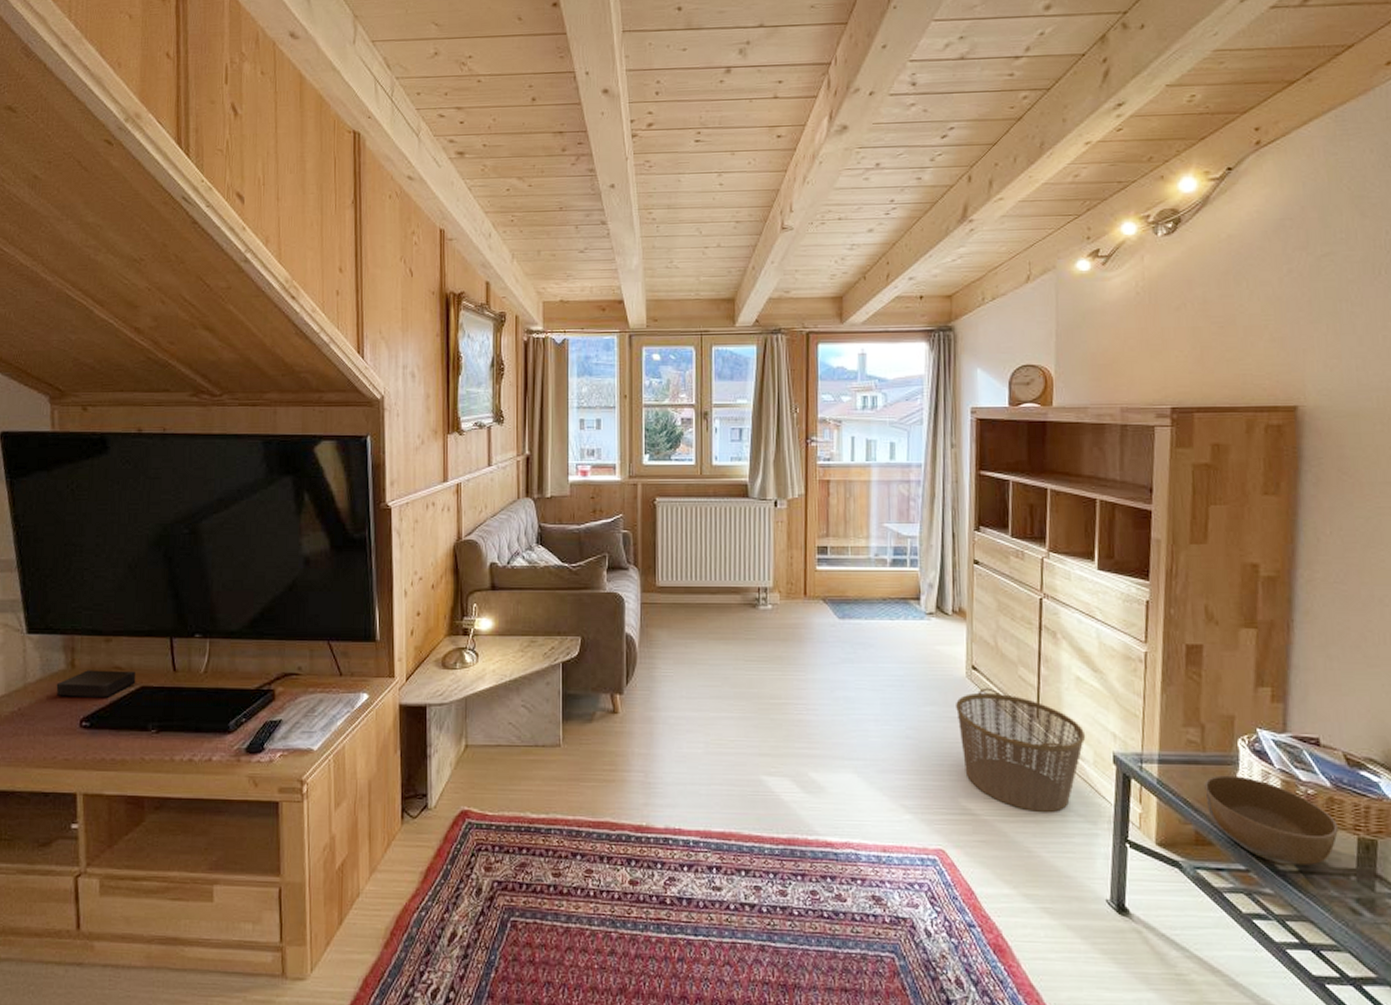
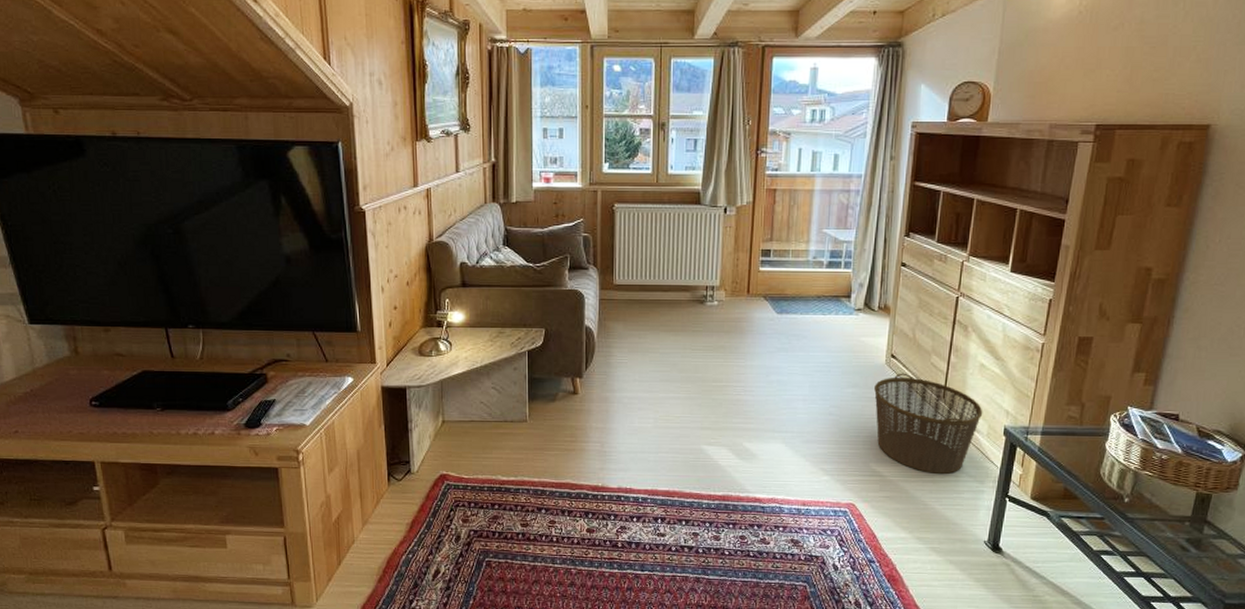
game console: present [56,670,136,698] -> none [63,356,138,381]
bowl: present [1203,775,1339,866] -> none [1076,444,1183,514]

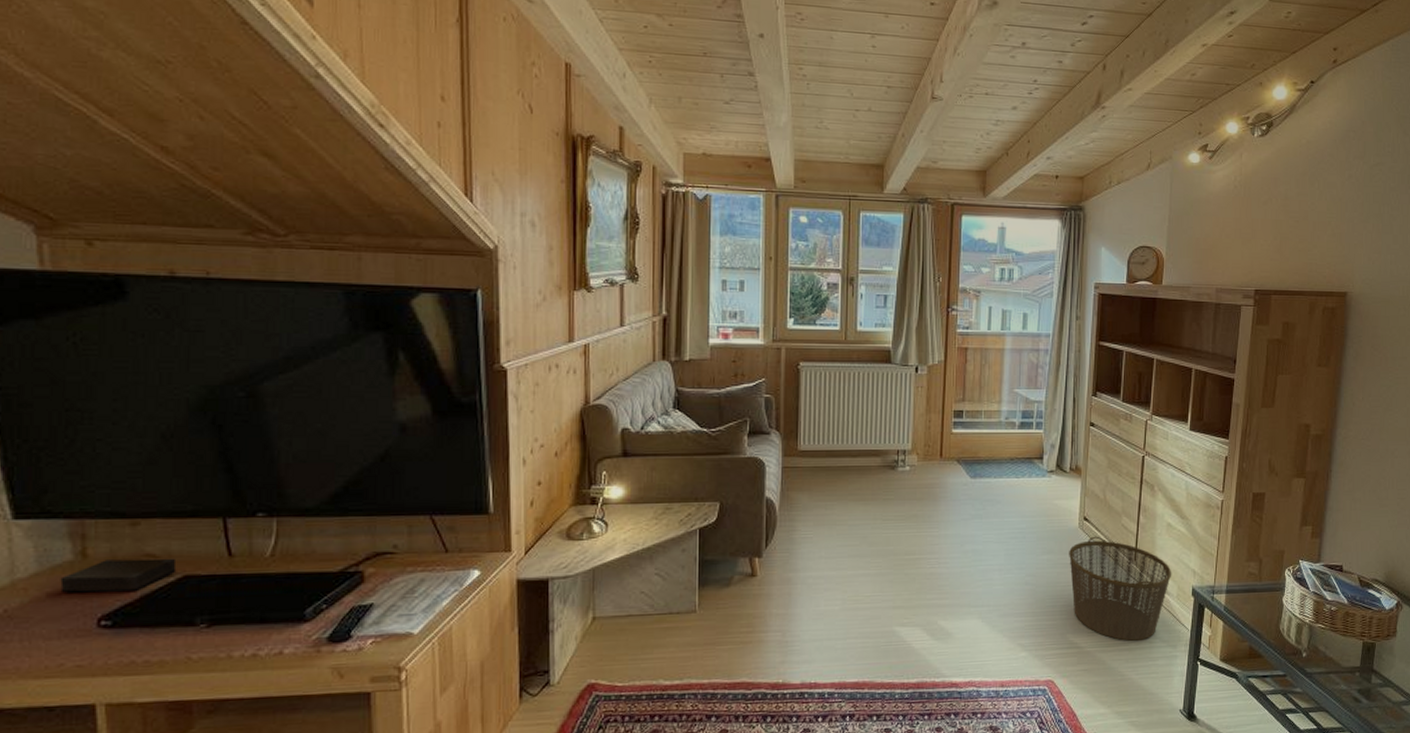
game console: none [63,356,138,381] -> present [60,558,177,593]

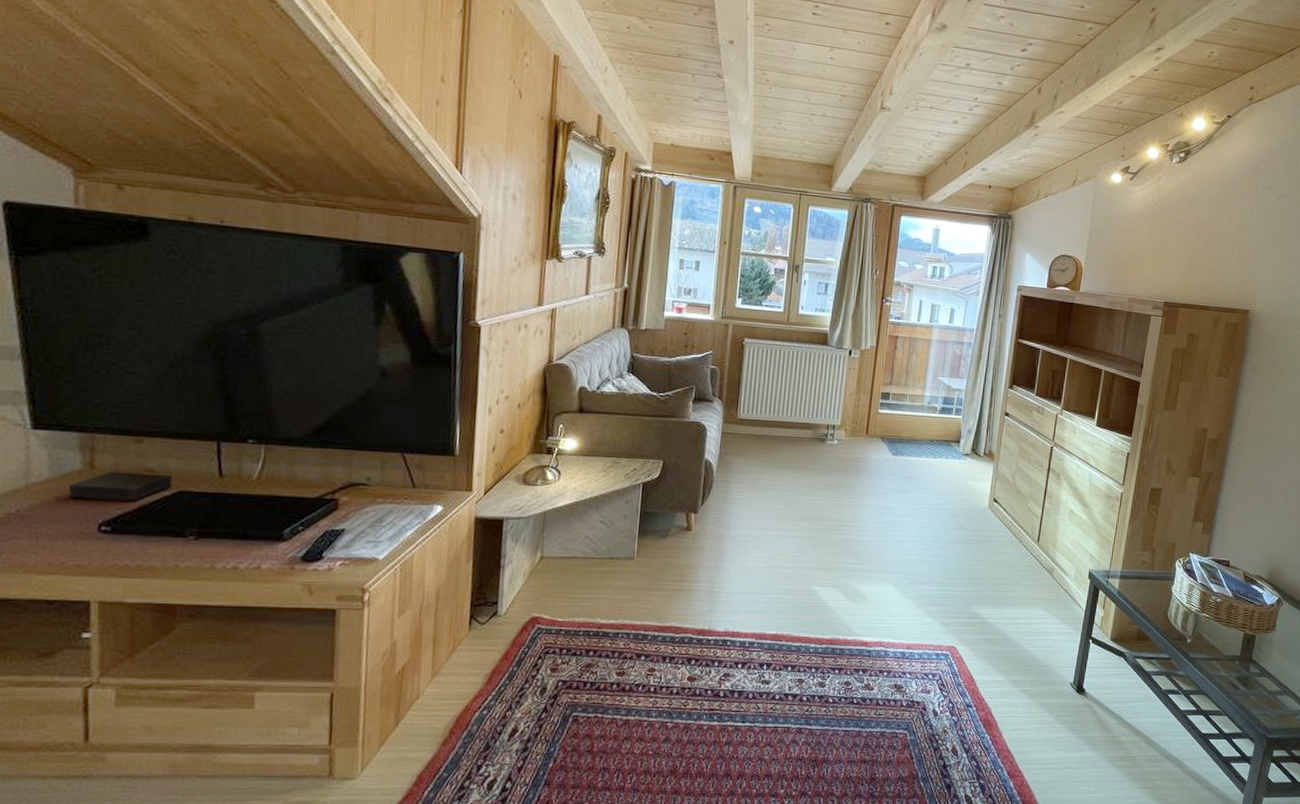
basket: present [1069,536,1172,641] -> none [977,516,1072,616]

